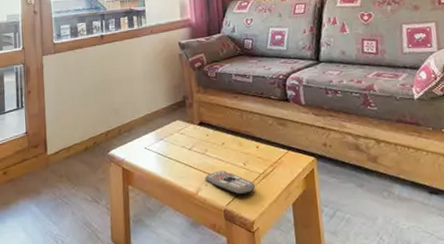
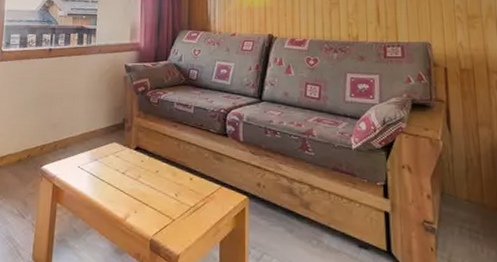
remote control: present [205,170,255,195] -> none [135,198,184,226]

